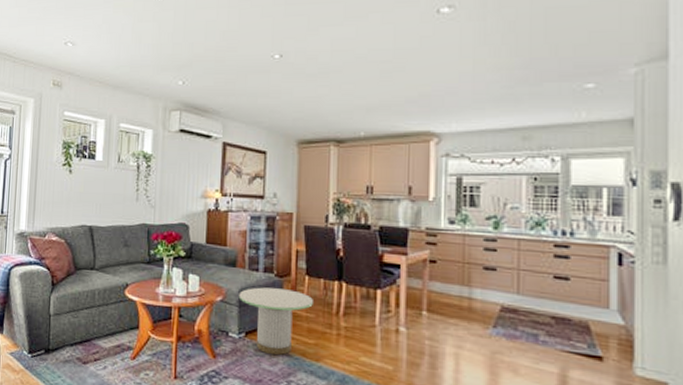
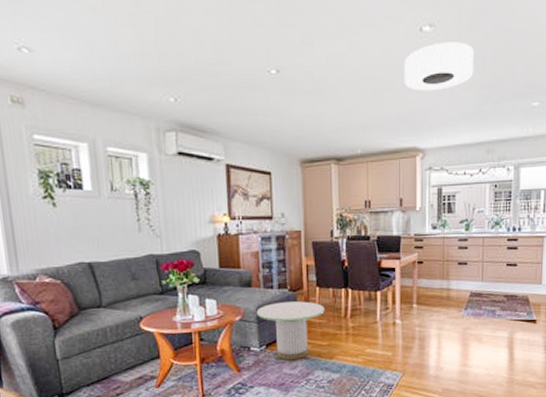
ceiling light: none [417,21,504,73] -> present [404,42,475,91]

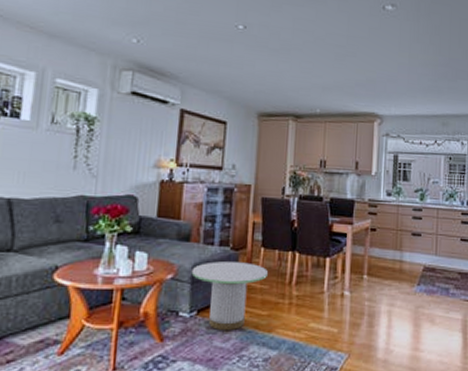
ceiling light: present [404,42,475,91] -> none [366,21,432,63]

